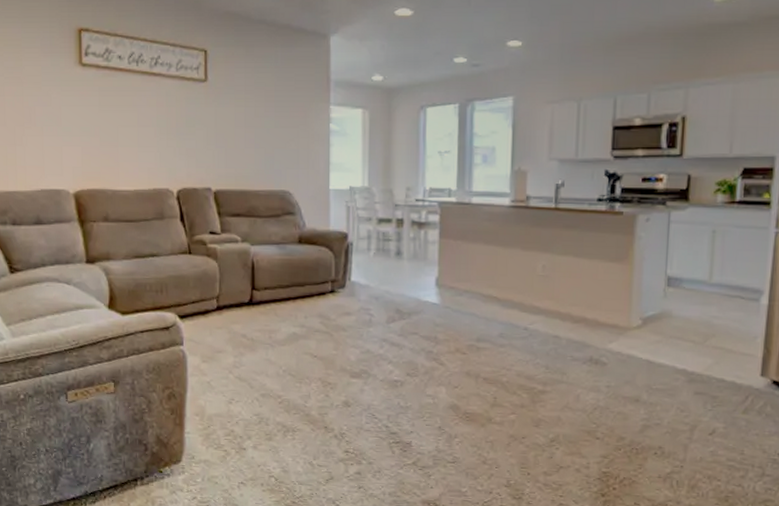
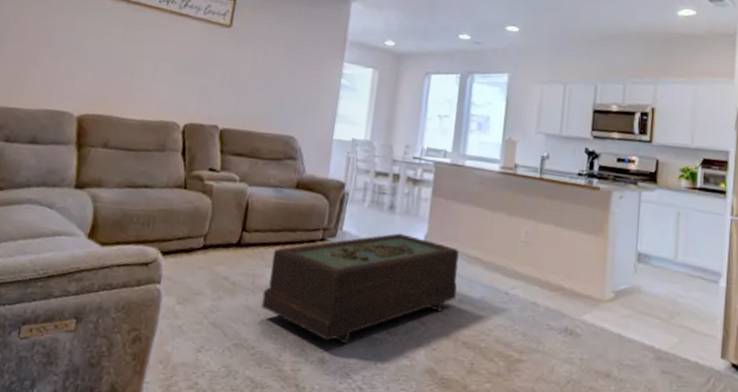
coffee table: none [281,278,474,388] -> present [261,233,459,344]

